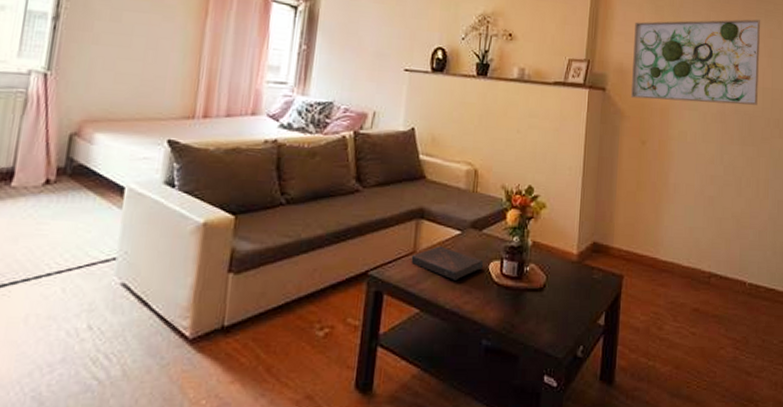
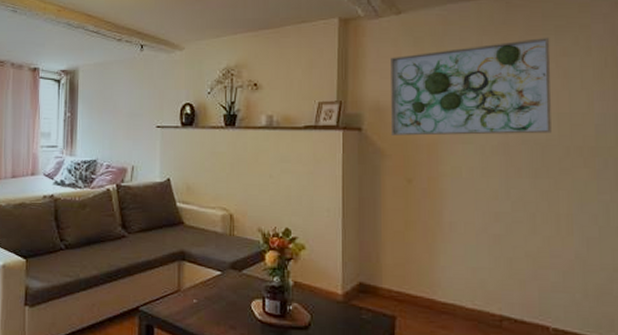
book: present [411,246,483,281] -> none [176,285,245,317]

